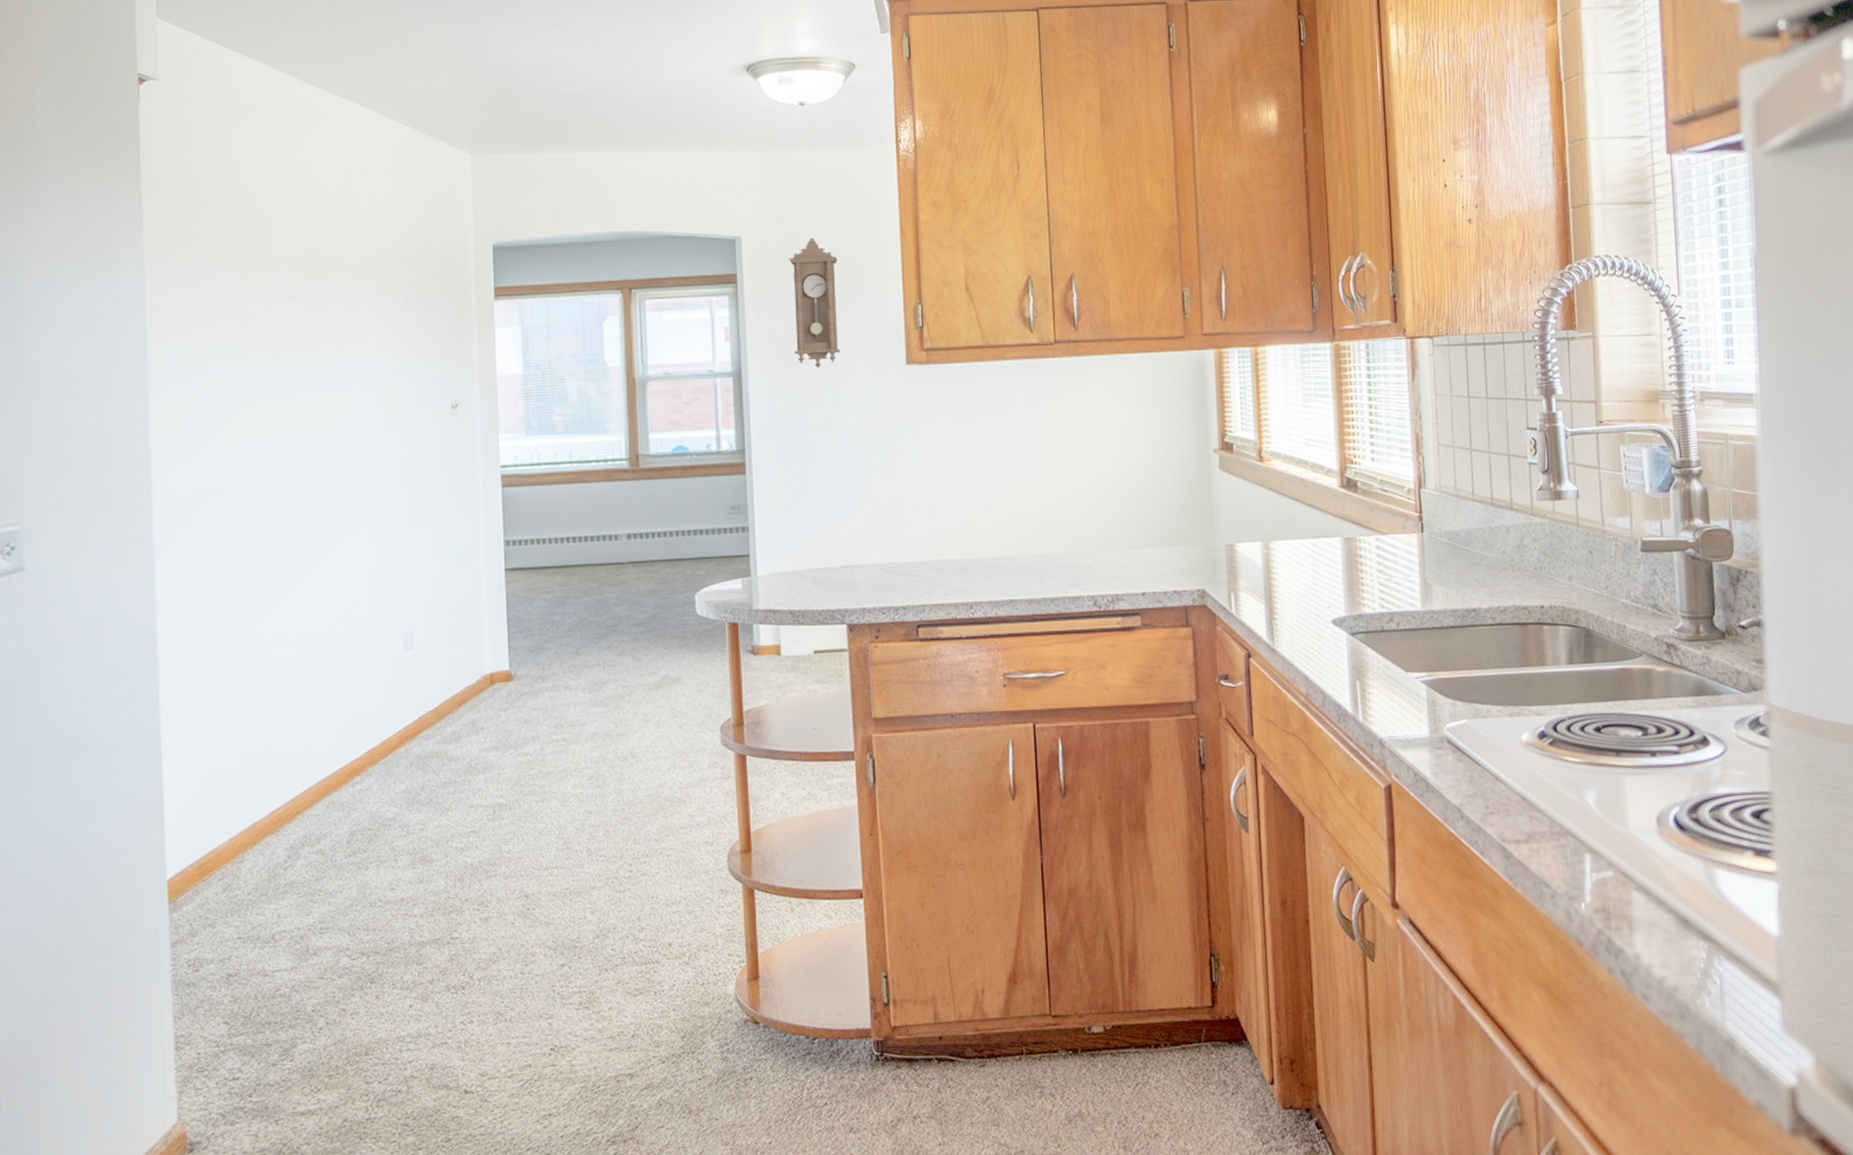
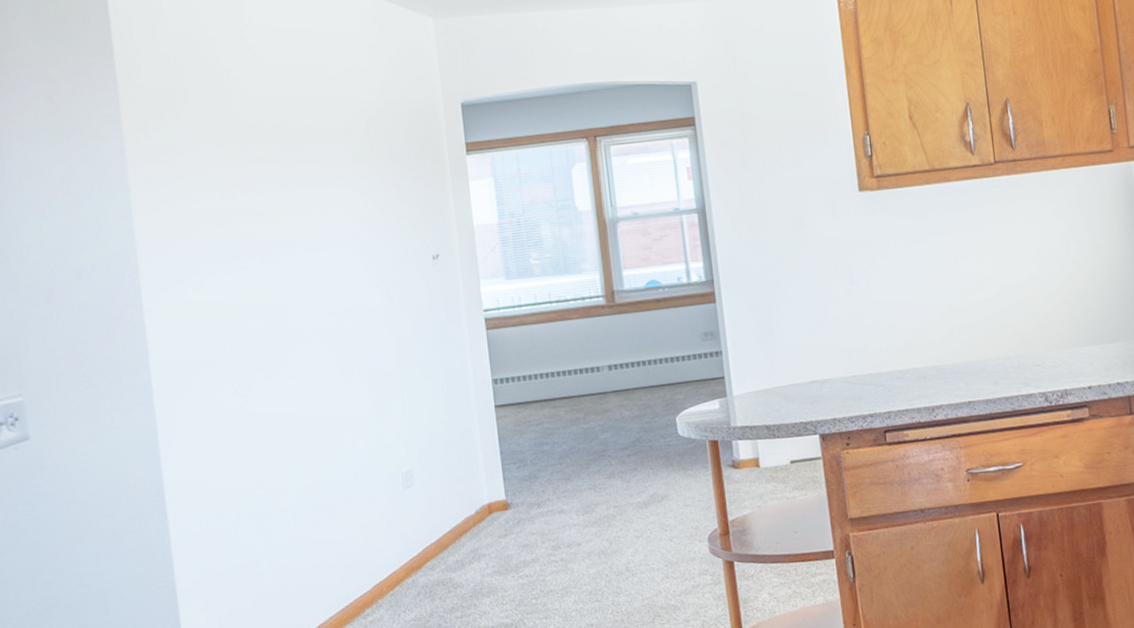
pendulum clock: present [789,238,840,369] -> none [743,79,797,201]

